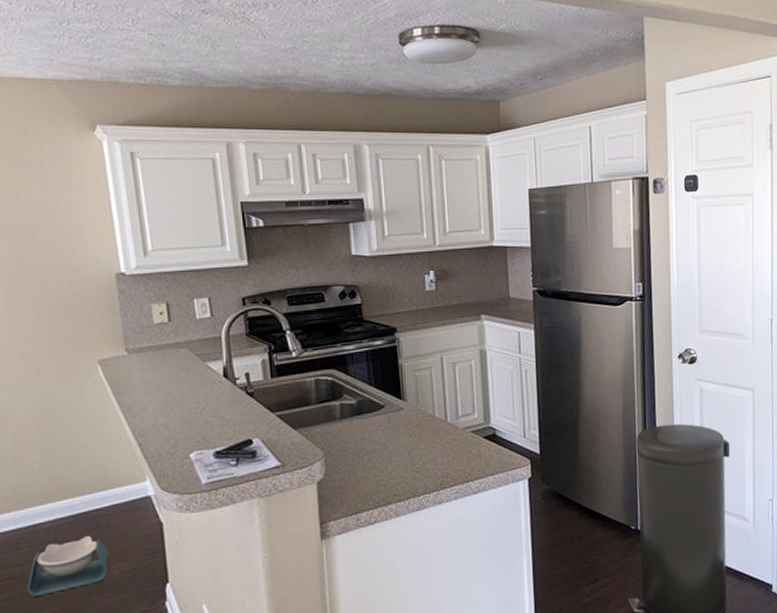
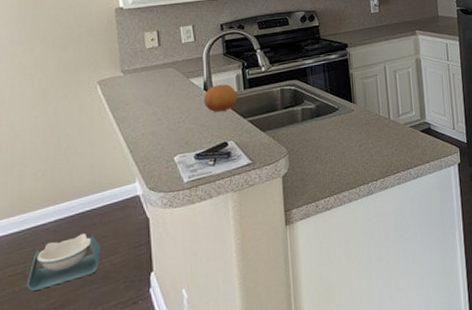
fruit: none [224,370,264,404] -> present [204,84,238,113]

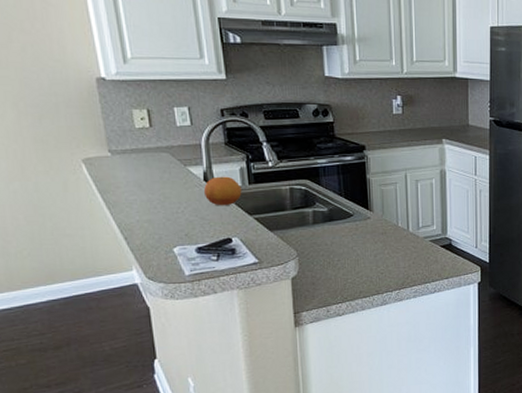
pet bowl: present [27,233,102,291] -> none [23,316,101,367]

